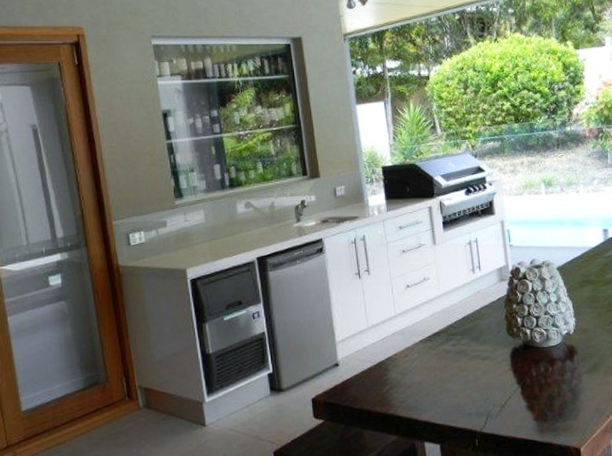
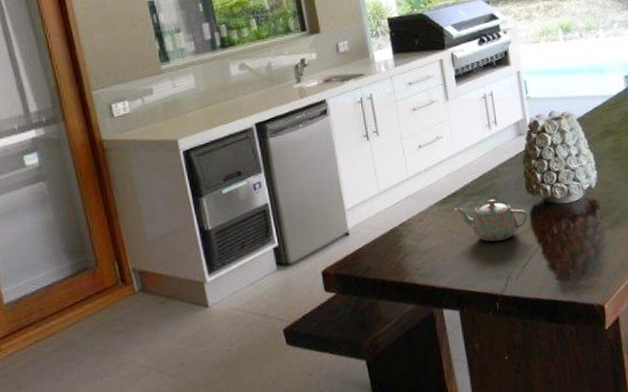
teapot: none [439,339,509,380] -> present [455,199,529,242]

